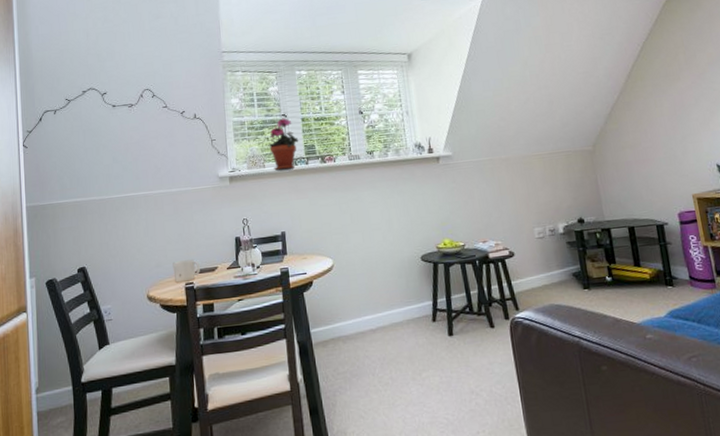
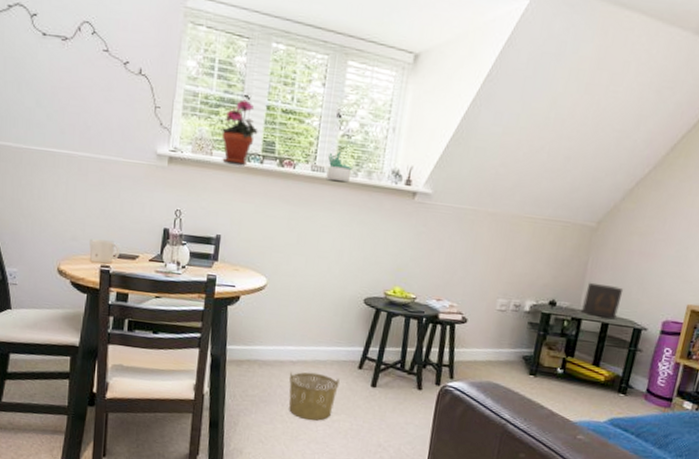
succulent plant: none [360,140,382,165] -> present [326,152,352,183]
basket: none [372,335,420,384] -> present [289,372,340,421]
decorative box: none [604,193,638,224] -> present [581,282,624,320]

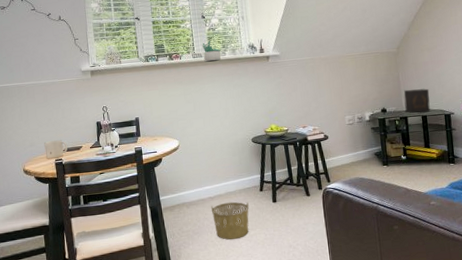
potted plant: present [220,99,258,166] -> none [123,21,150,67]

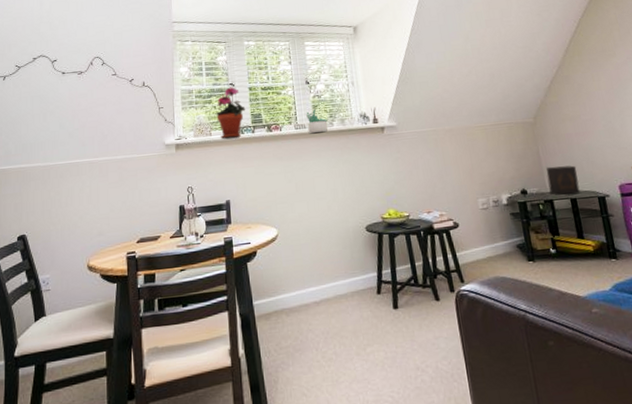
mug: present [44,140,68,159] -> none [115,228,144,252]
potted plant: none [123,21,150,67] -> present [215,87,246,140]
basket: present [210,202,250,240] -> none [316,308,365,359]

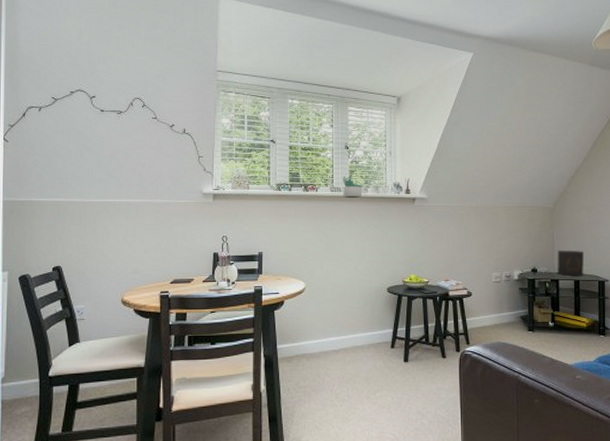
potted plant: present [215,87,246,140] -> none [254,144,285,195]

